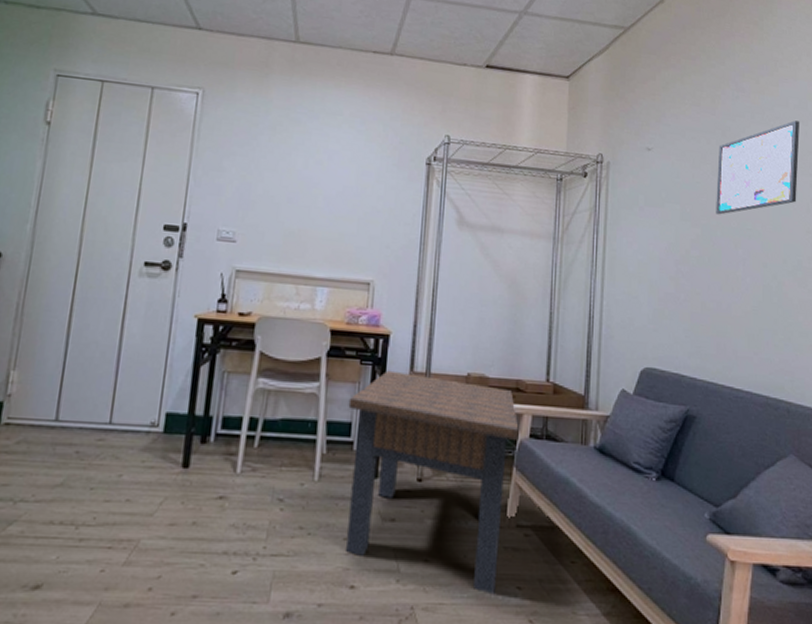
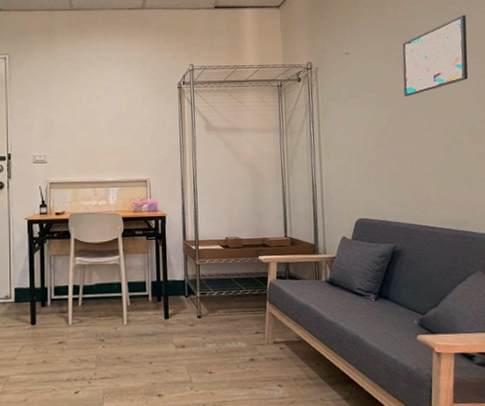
side table: present [345,370,519,595] -> none [141,241,268,392]

